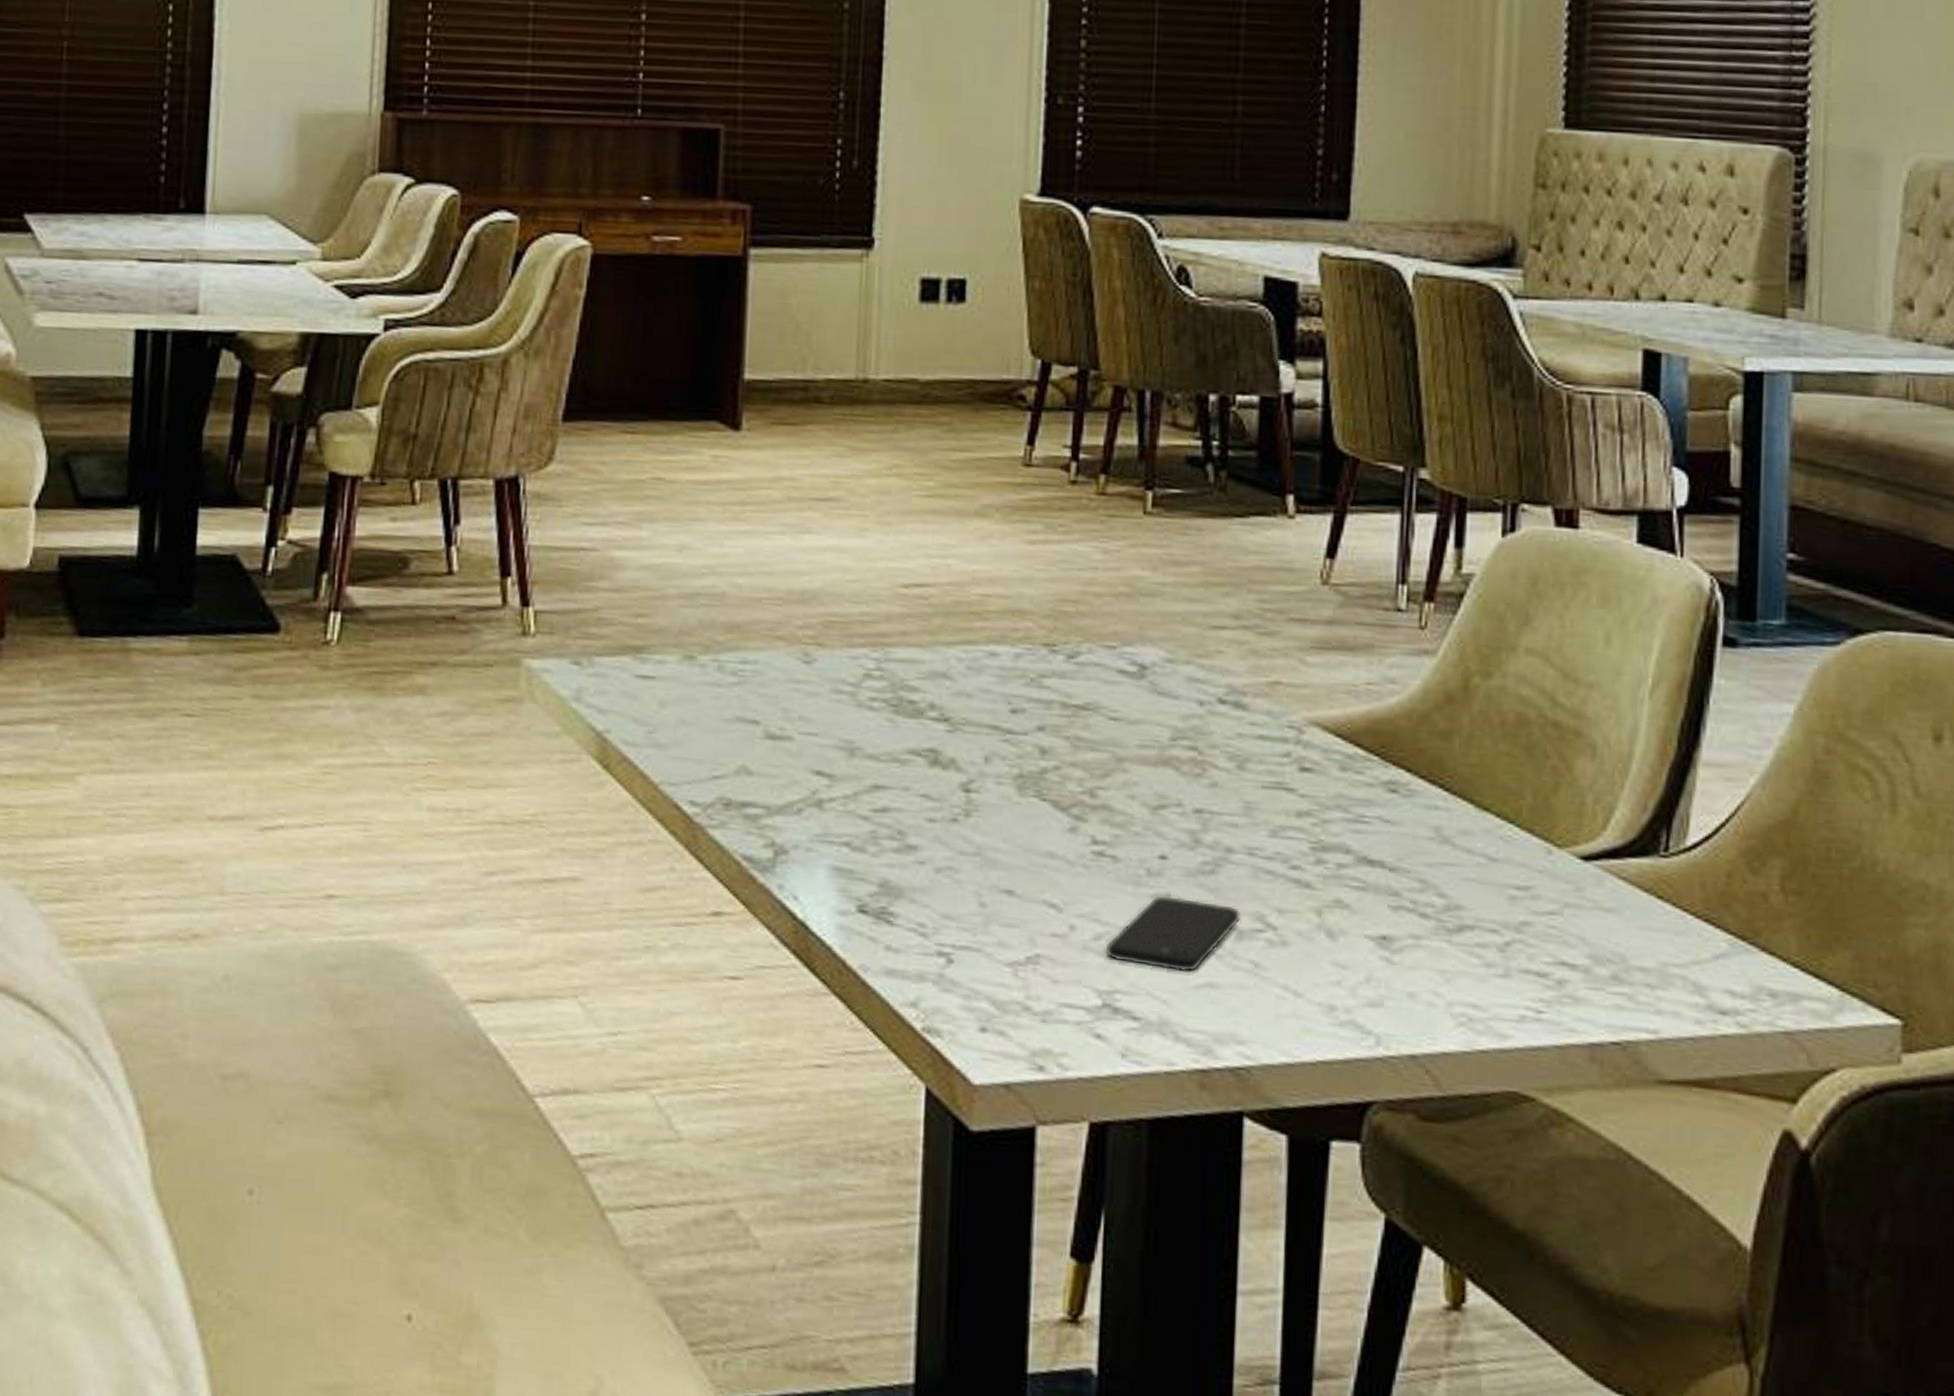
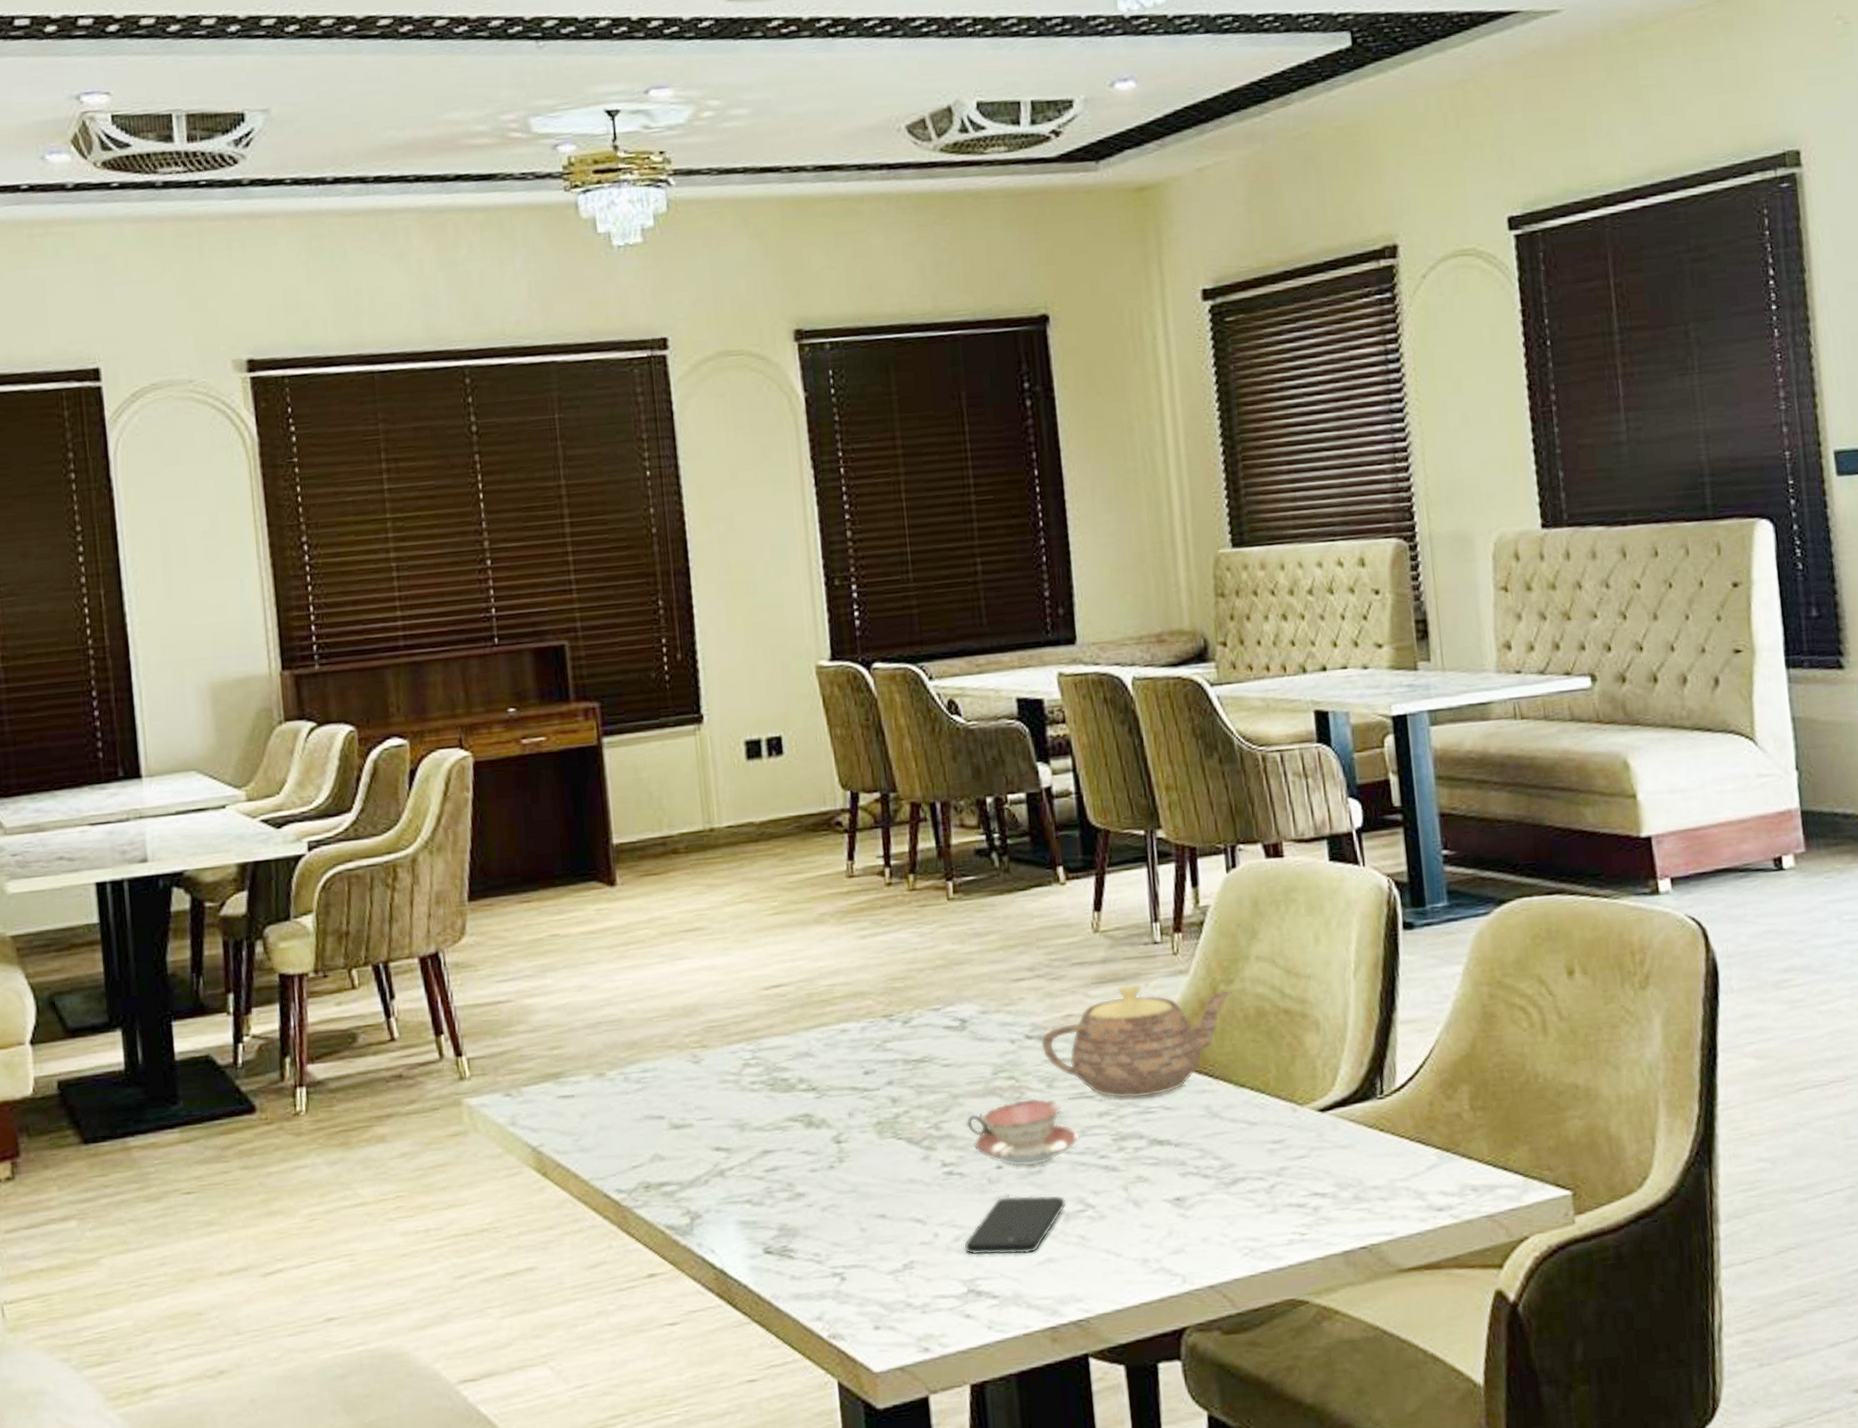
teacup: none [1129,777,1272,864] -> present [966,1098,1081,1167]
teapot: none [1236,655,1490,803] -> present [1040,983,1233,1099]

